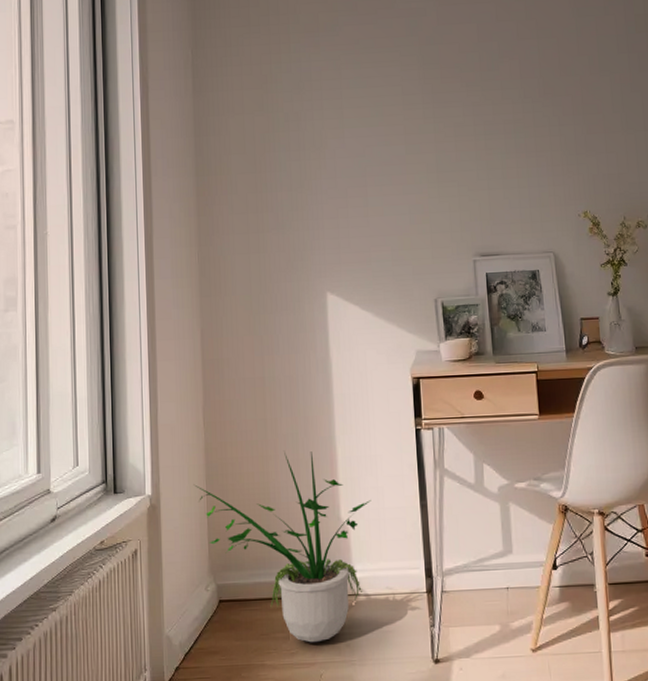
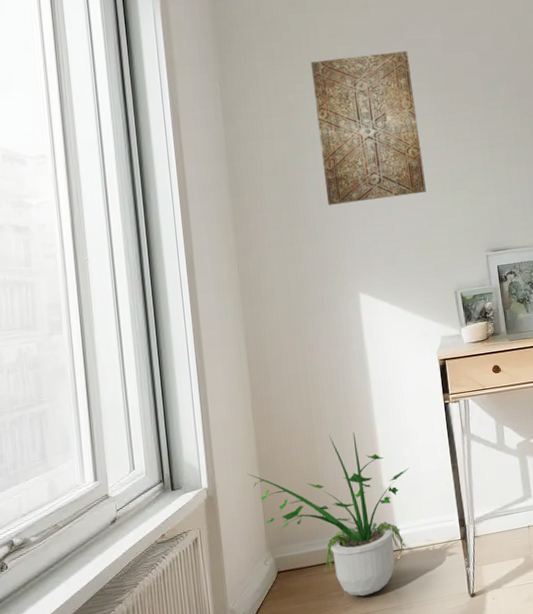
wall art: none [289,21,408,191] -> present [310,51,426,205]

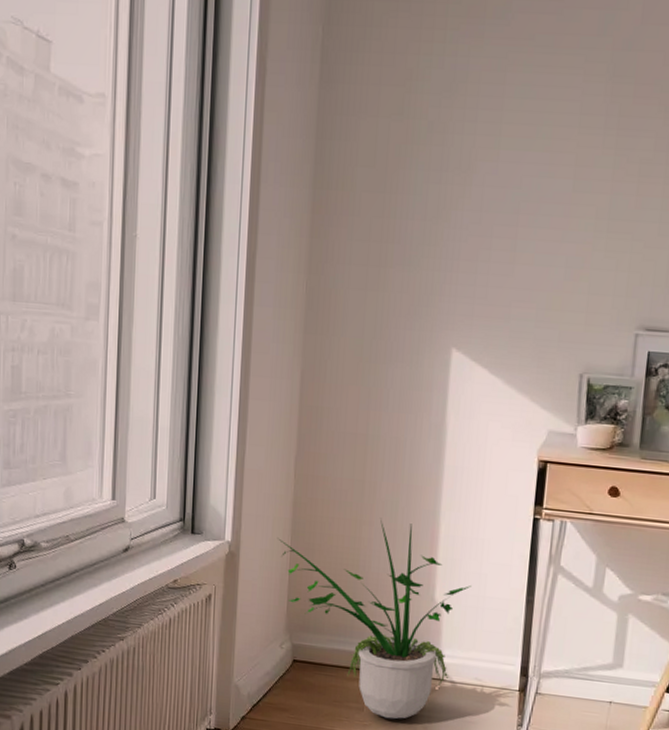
wall art: present [310,51,426,205] -> none [434,11,588,228]

